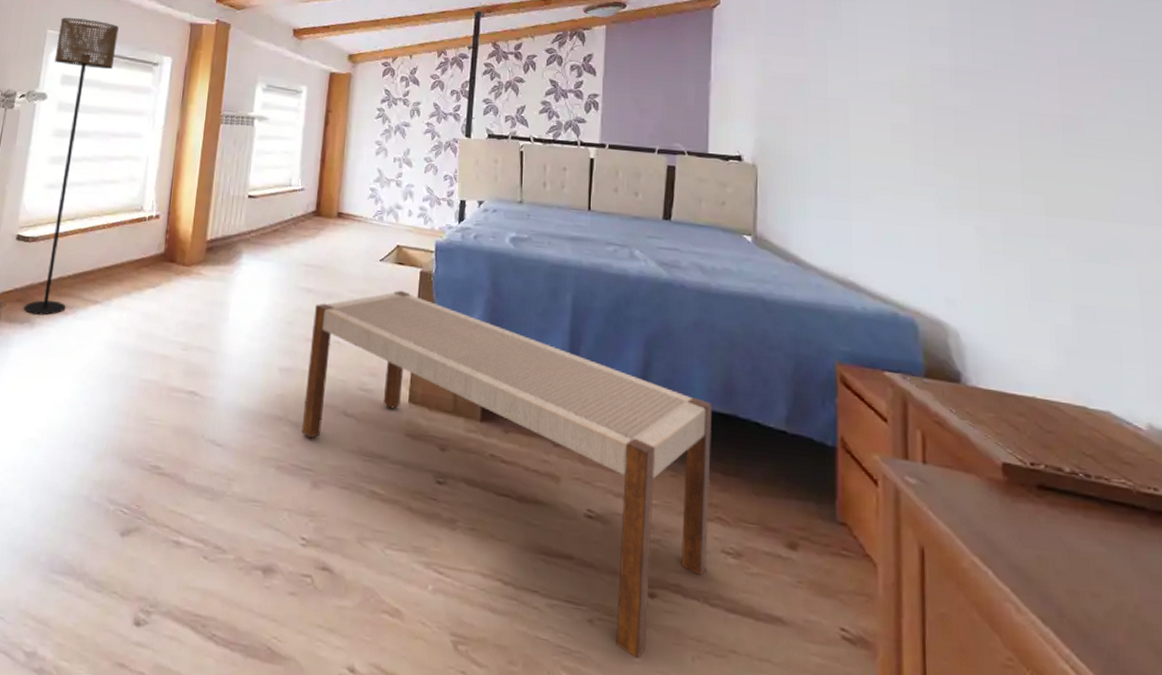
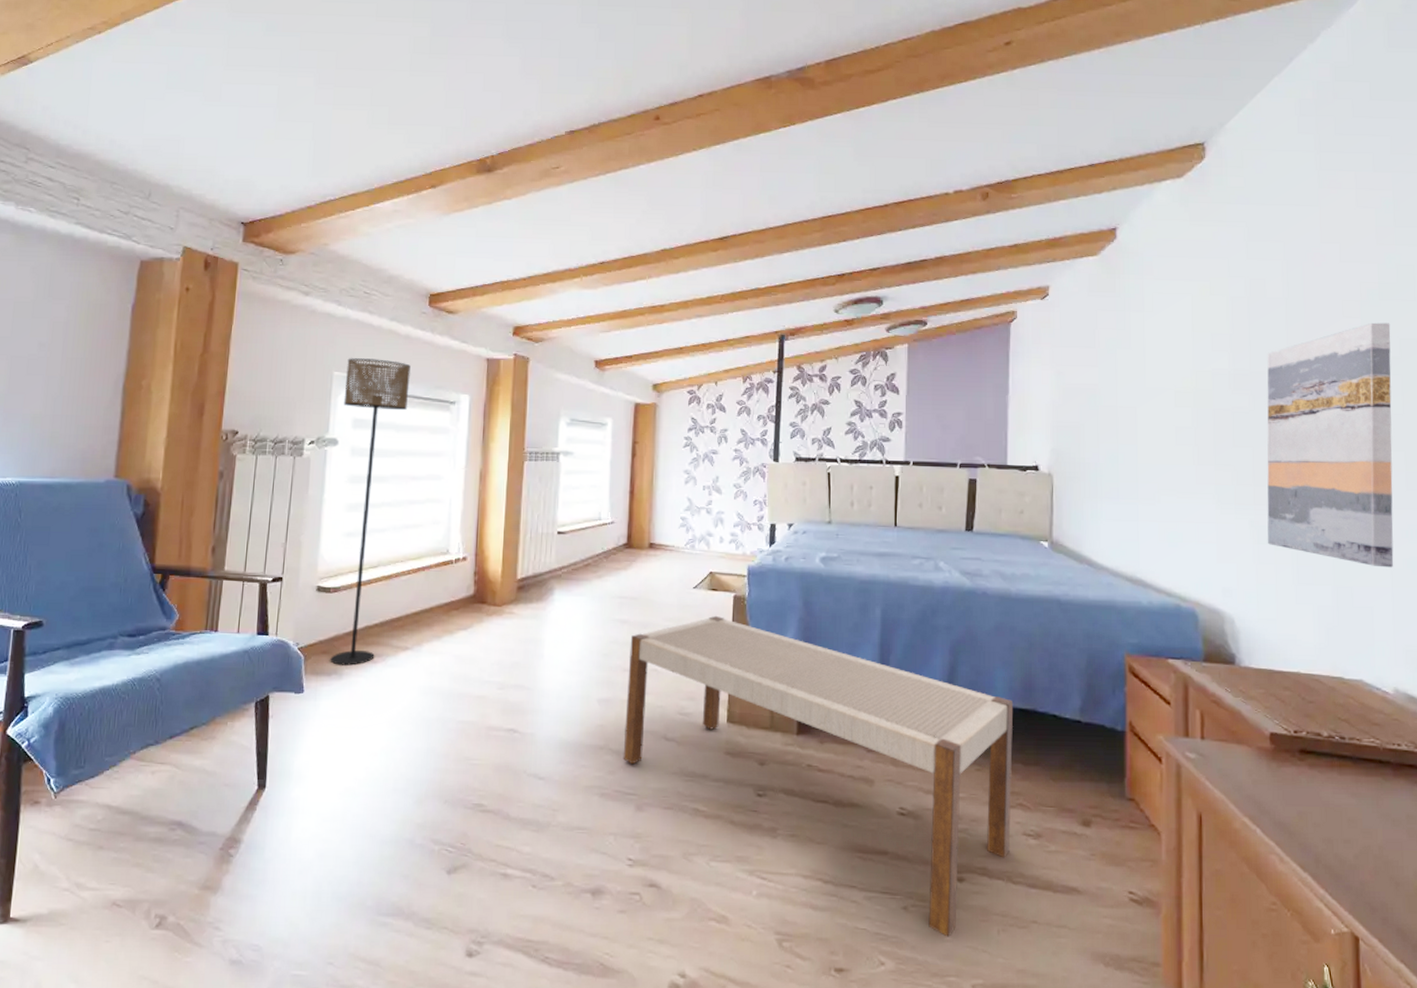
wall art: none [992,22,1144,289] -> present [1267,322,1394,568]

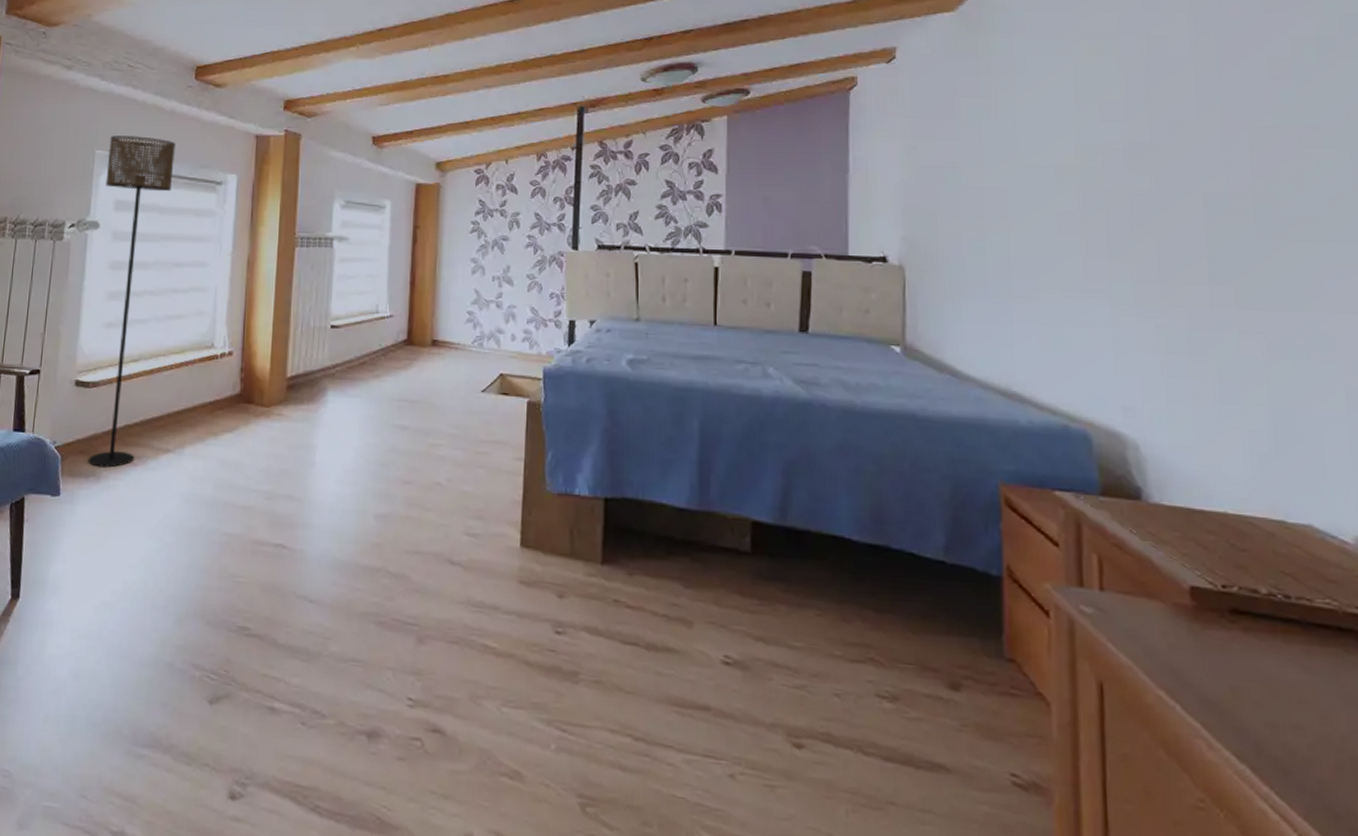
bench: present [623,615,1014,937] -> none [402,423,861,815]
wall art: present [1267,322,1394,568] -> none [1172,85,1349,386]

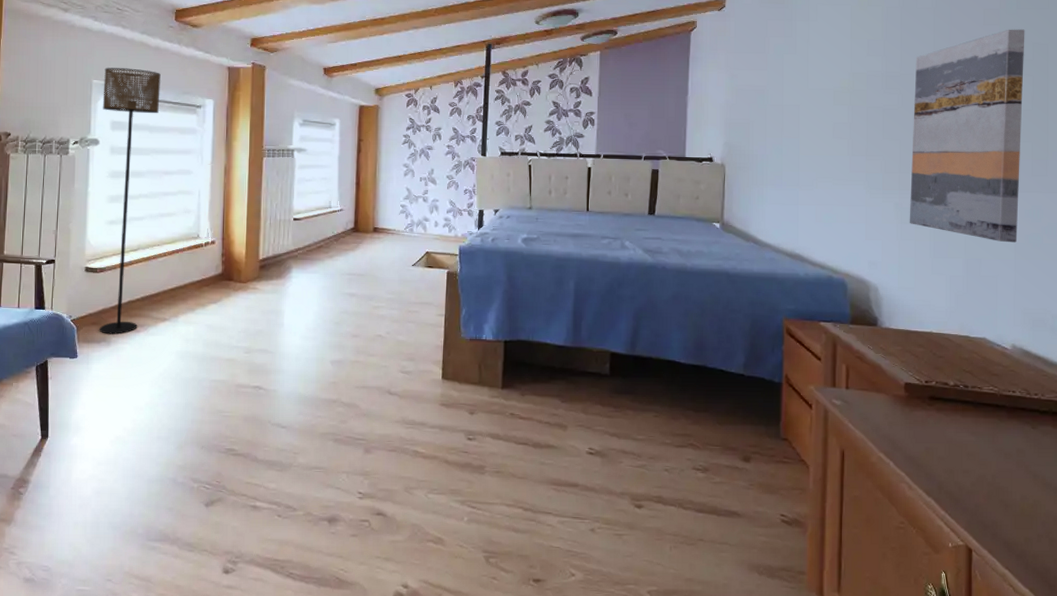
wall art: none [1172,85,1349,386] -> present [909,29,1025,243]

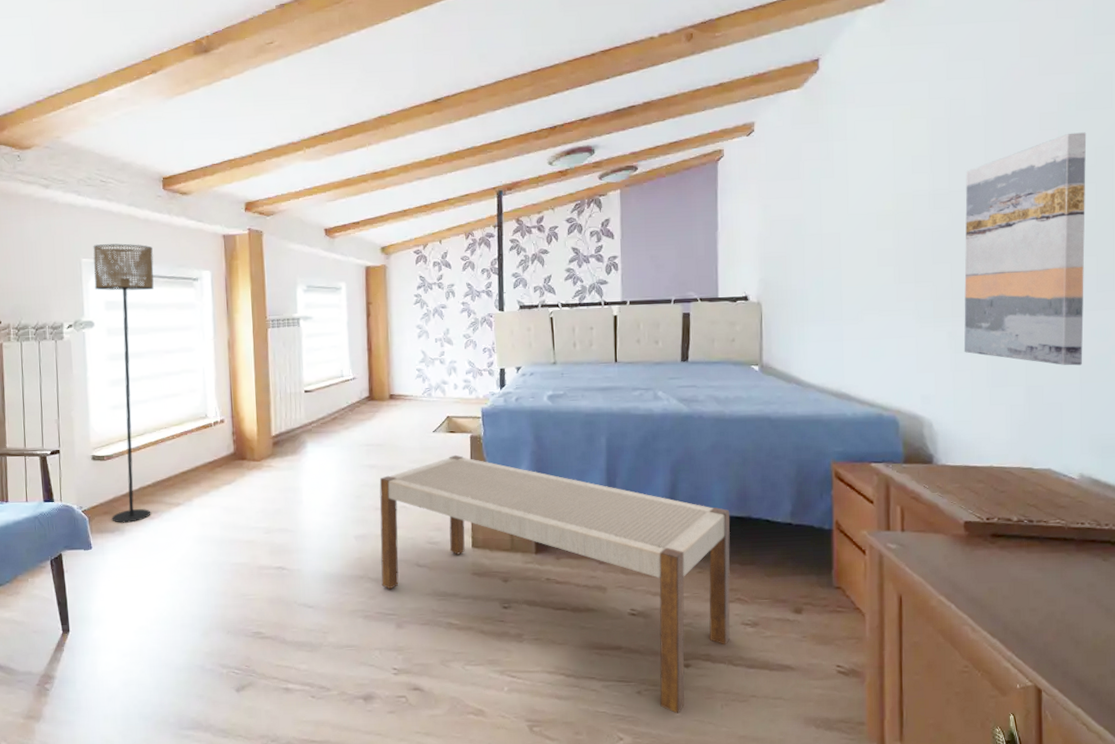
bench: none [353,289,687,553] -> present [379,454,730,714]

